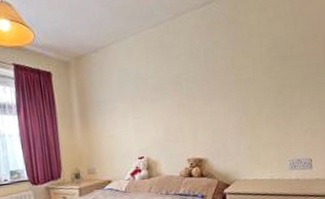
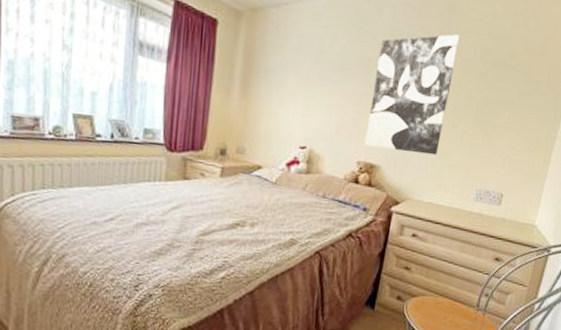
wall art: none [184,41,251,145] -> present [364,34,460,156]

